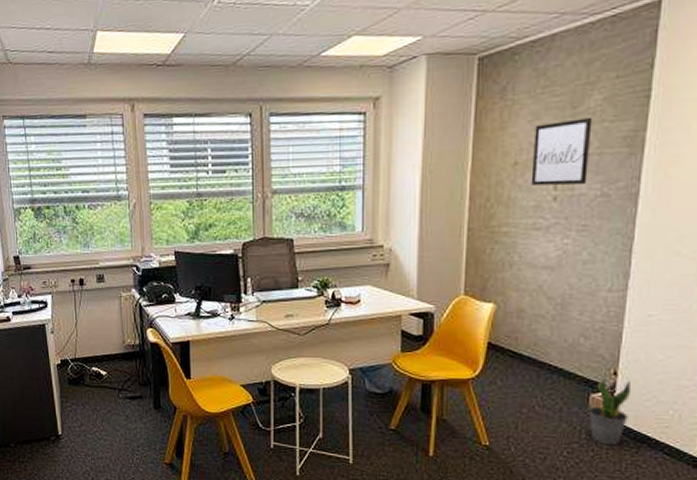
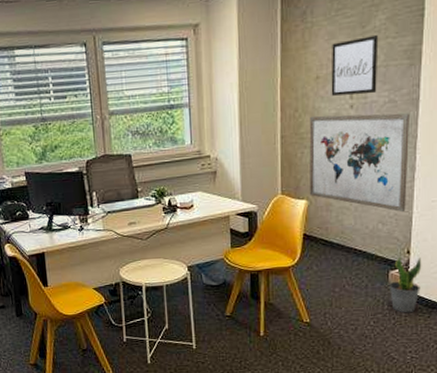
wall art: none [497,207,626,326] -> present [309,113,409,213]

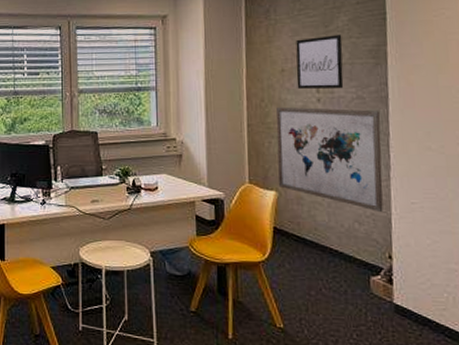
potted plant: present [389,256,422,313] -> none [371,261,408,329]

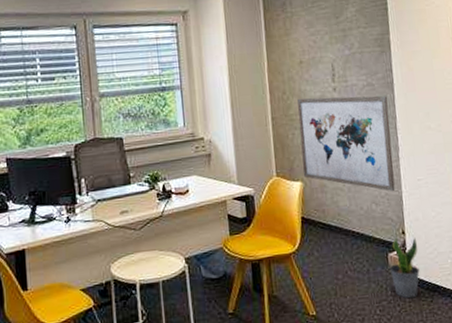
wall art: present [296,34,344,89] -> none [311,24,356,79]
potted plant: none [371,261,408,329] -> present [389,237,420,299]

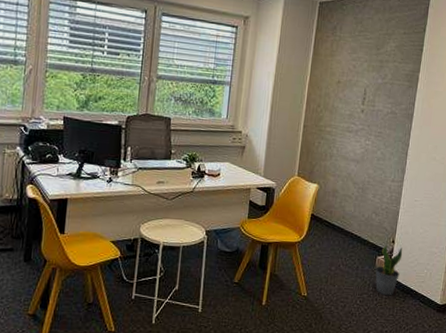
wall art: present [297,96,395,192] -> none [320,113,405,207]

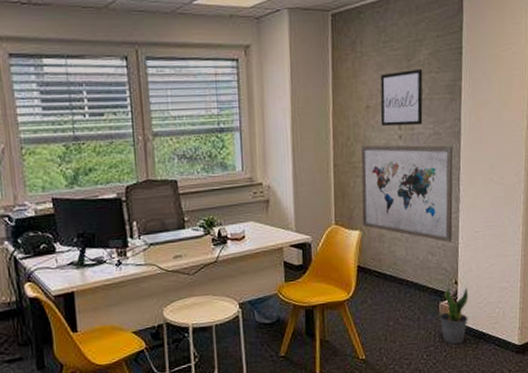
wall art: none [320,113,405,207] -> present [361,145,453,243]
wall art: none [348,57,389,104] -> present [380,68,423,126]

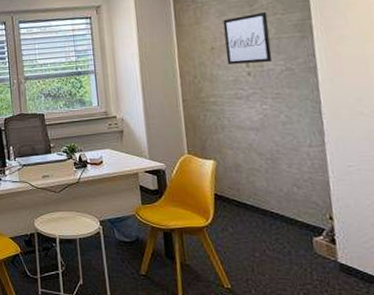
wall art: present [361,145,453,243] -> none [209,80,321,177]
potted plant: present [439,287,469,345] -> none [314,222,352,286]

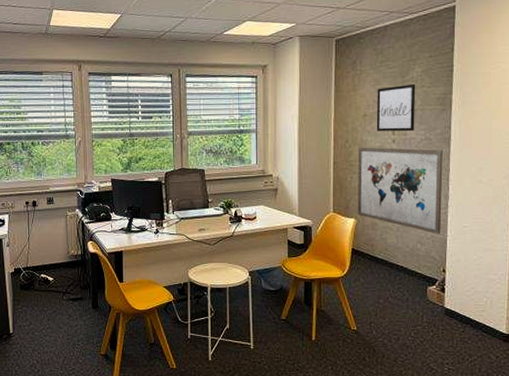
wall art: none [209,80,321,177] -> present [357,147,443,235]

